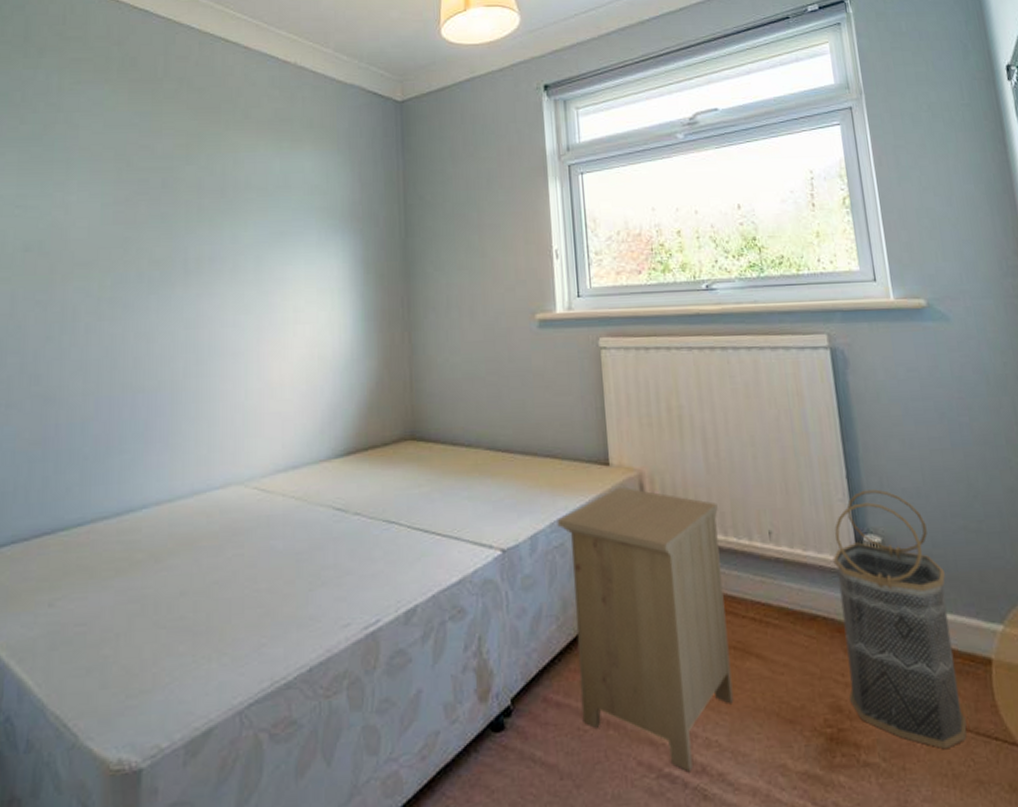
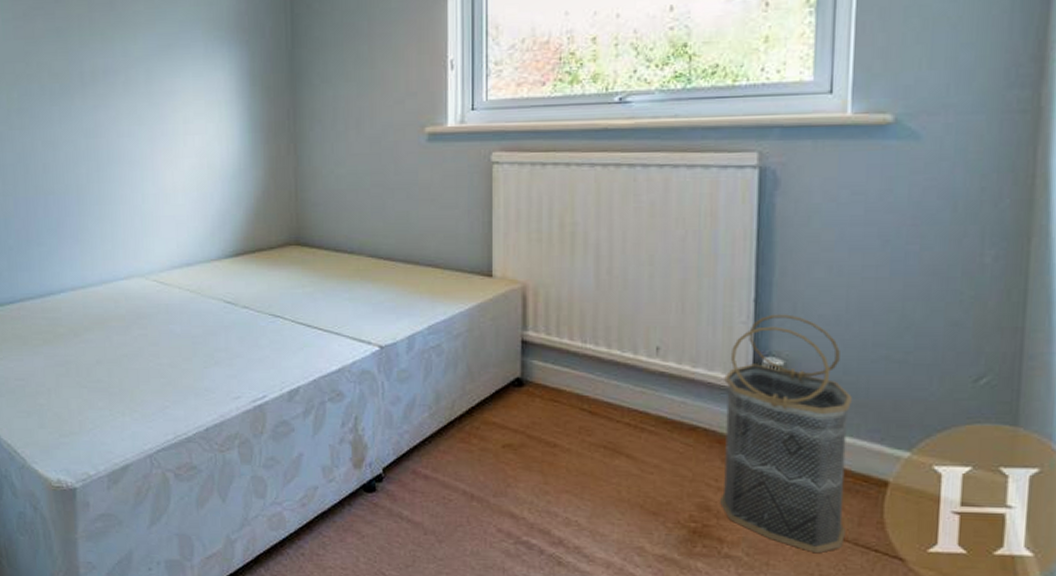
nightstand: present [557,486,734,773] -> none [435,297,604,543]

